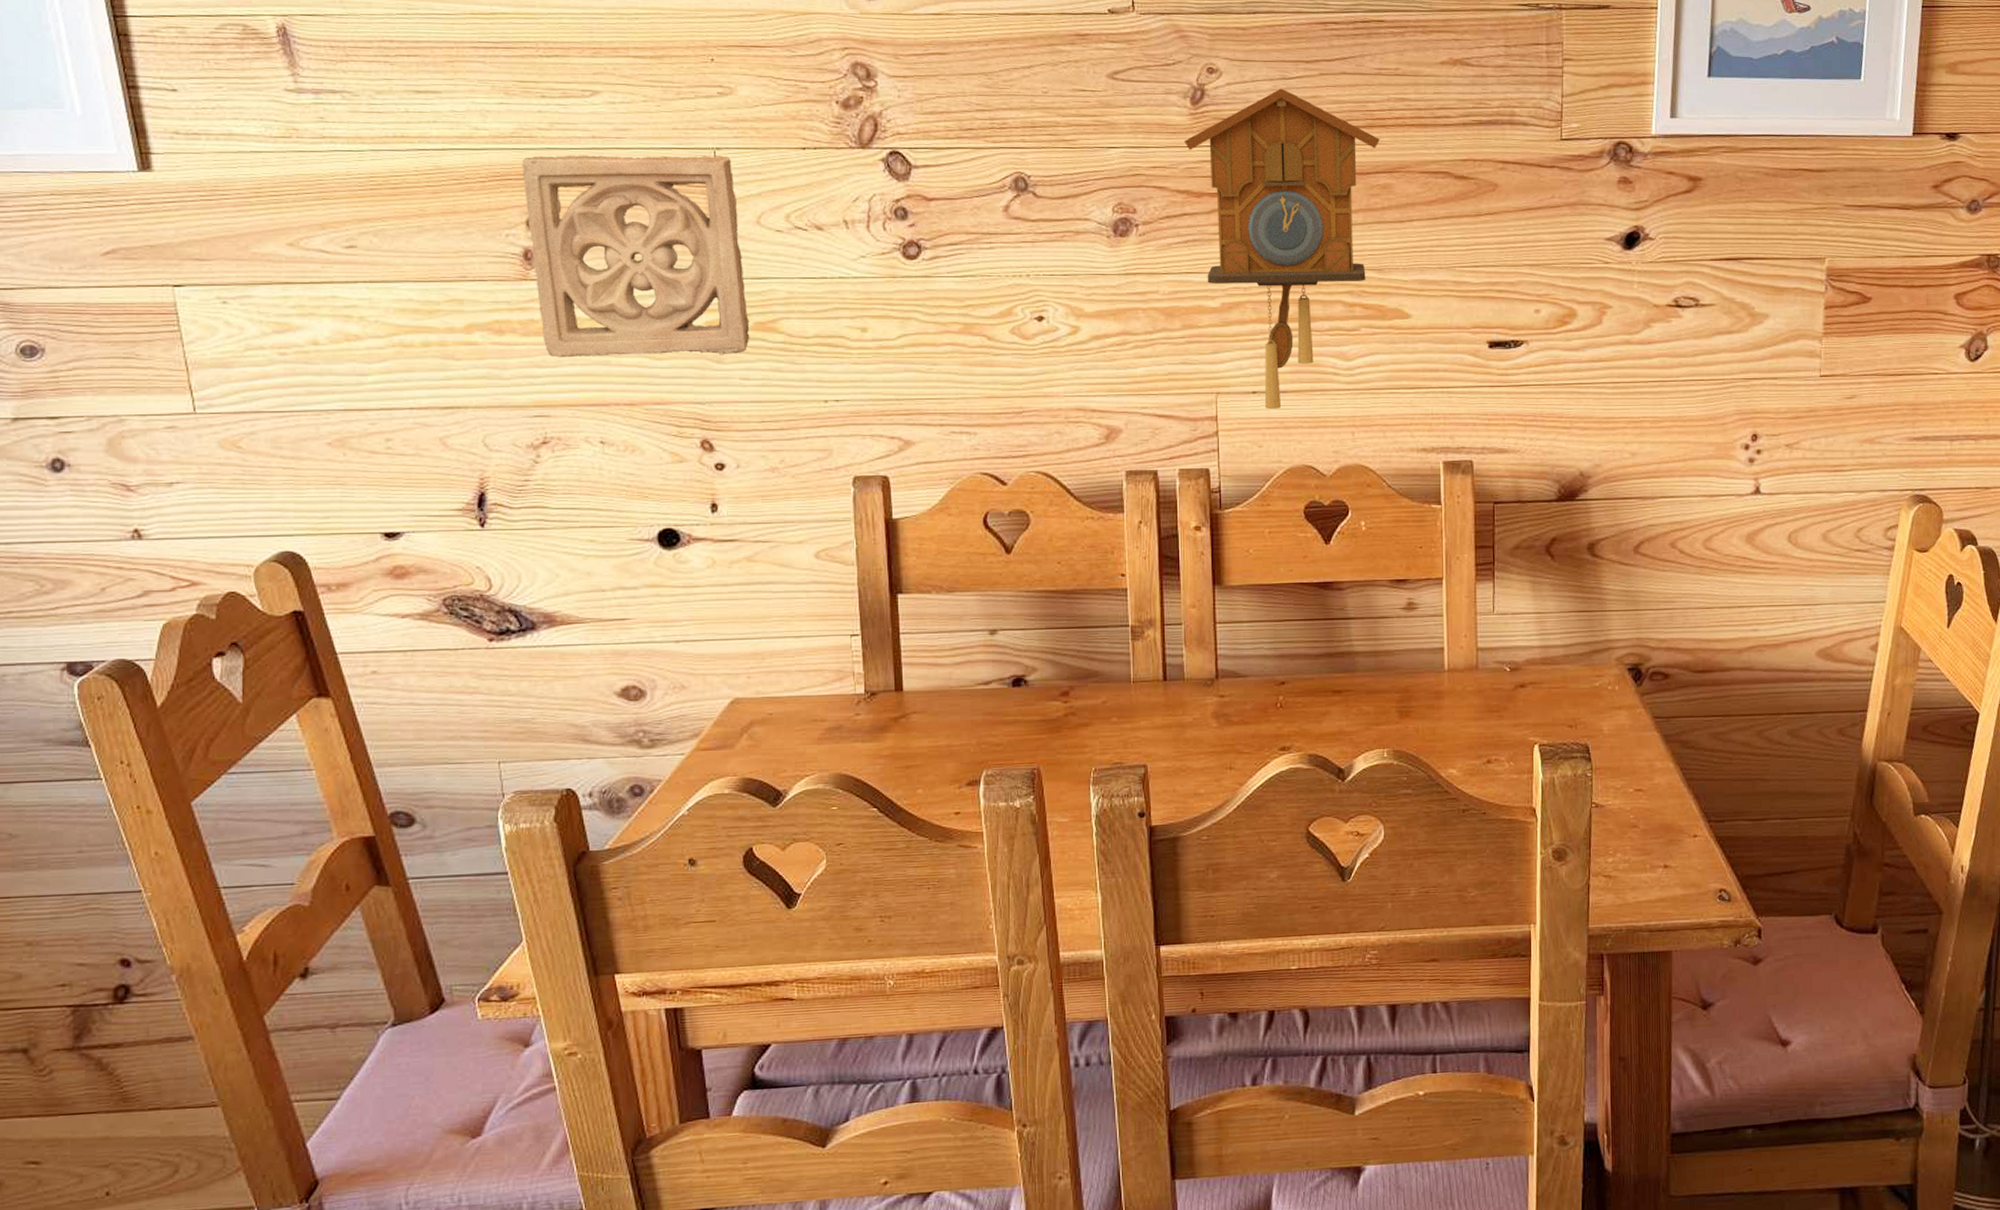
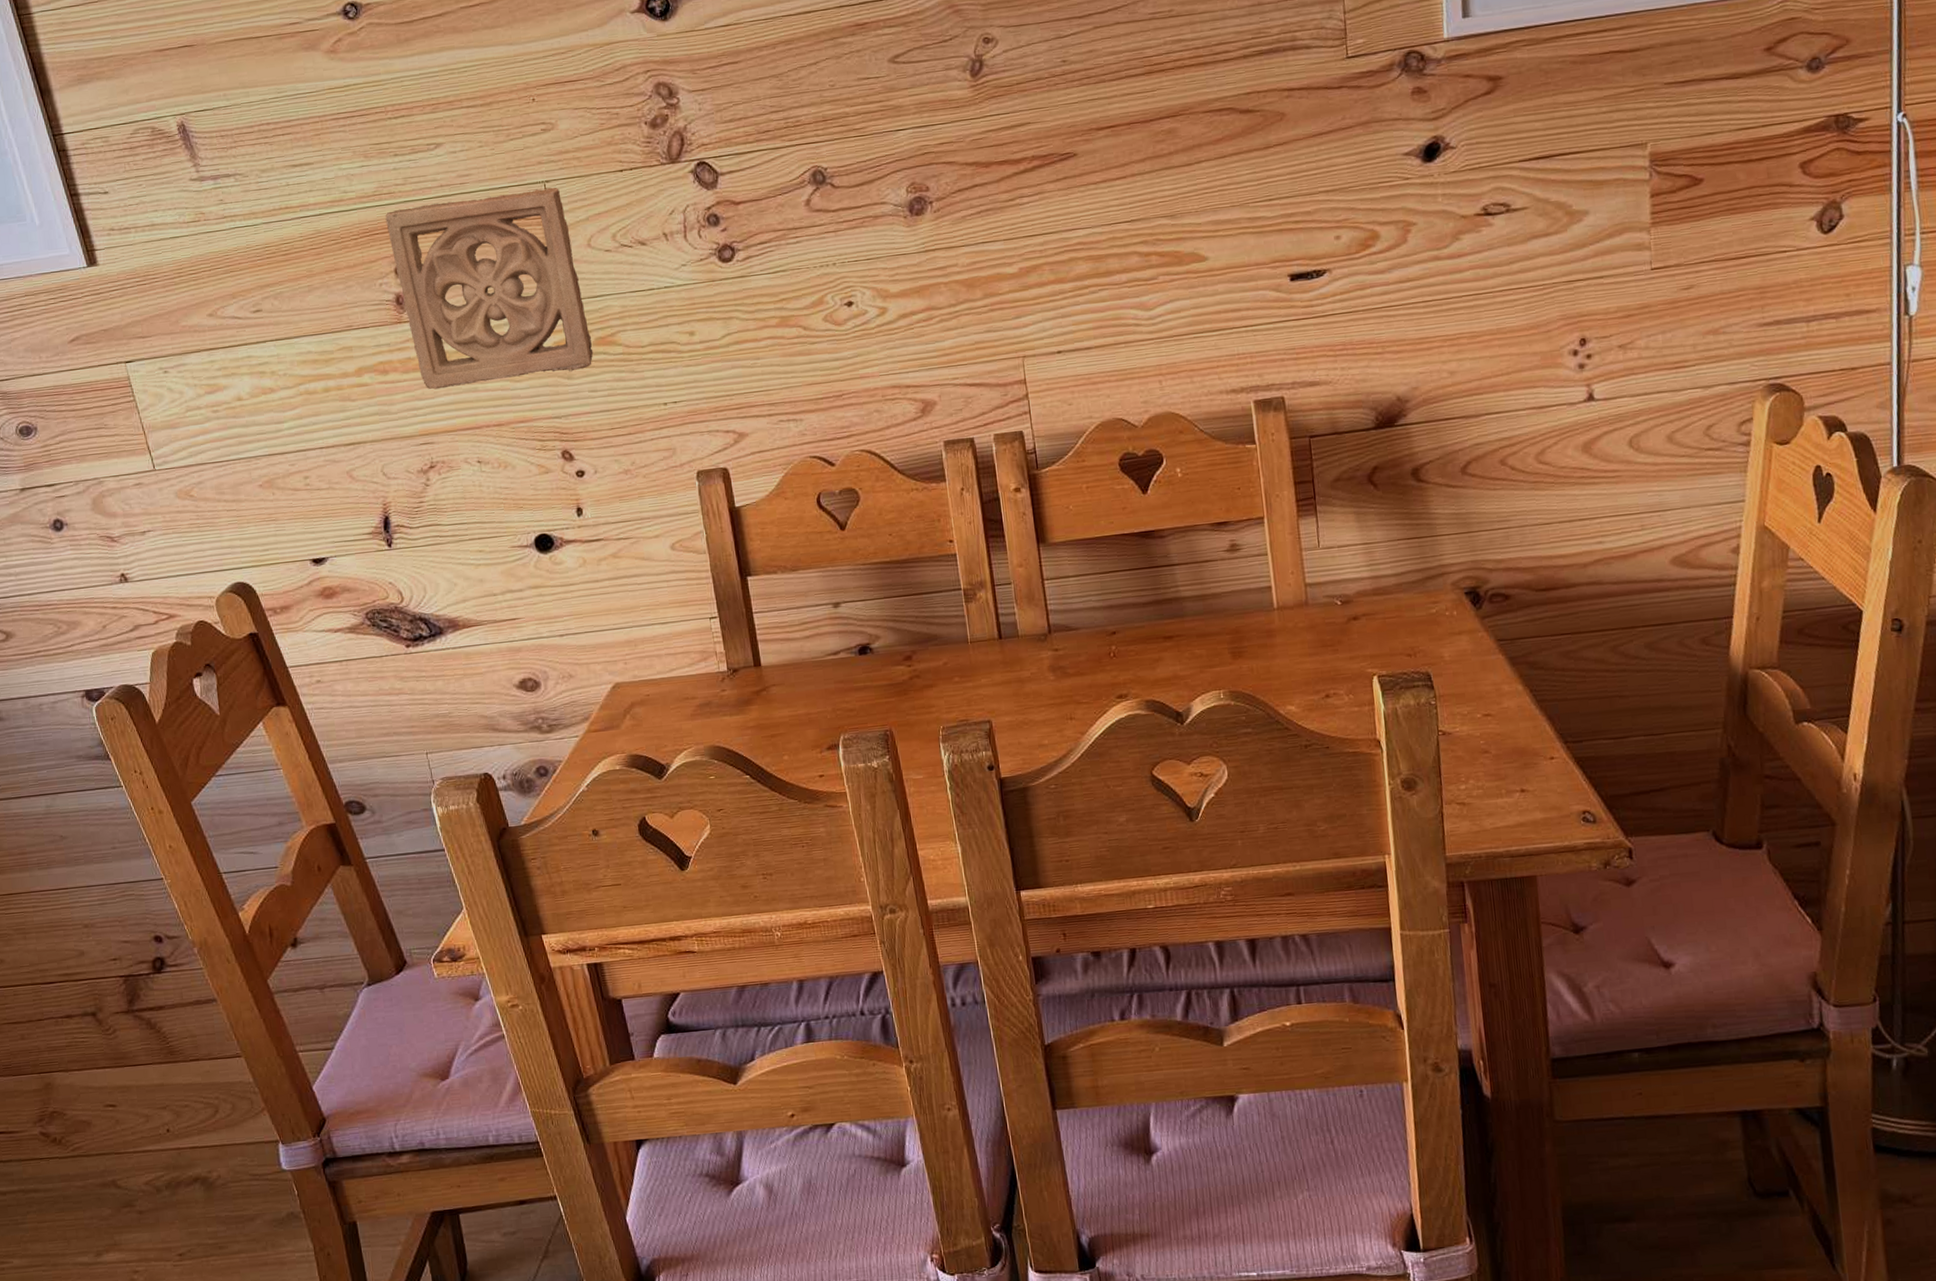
cuckoo clock: present [1184,88,1380,410] -> none [967,47,1160,368]

